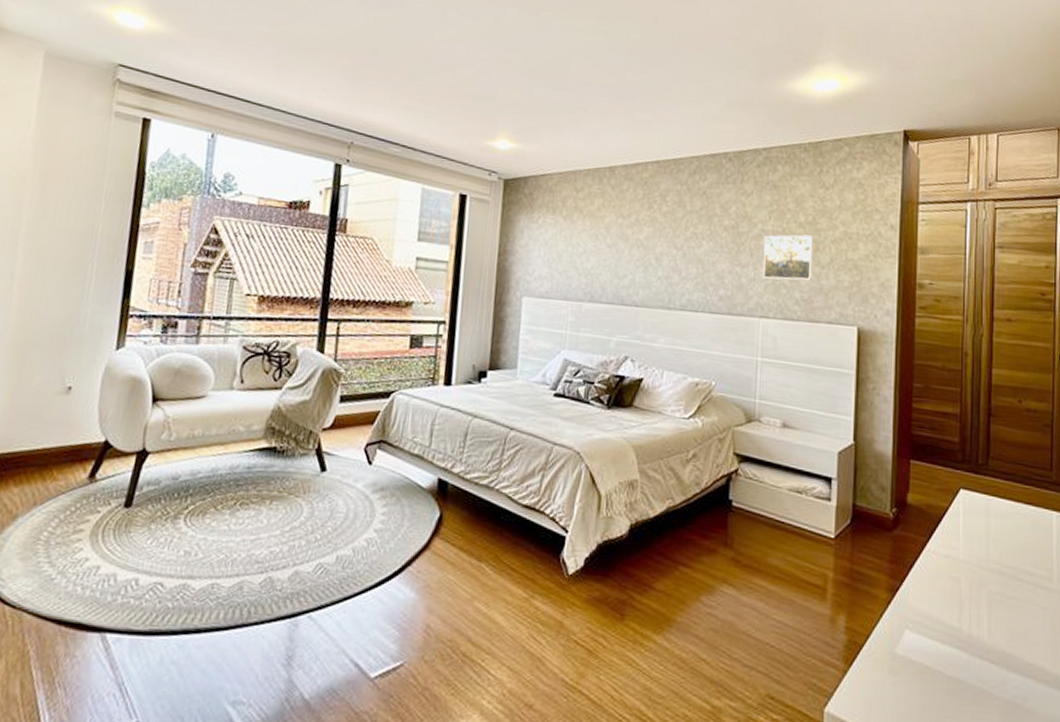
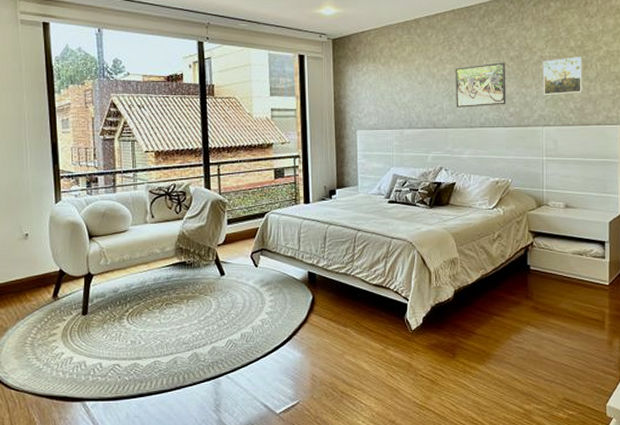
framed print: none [651,231,717,285] -> present [456,62,506,108]

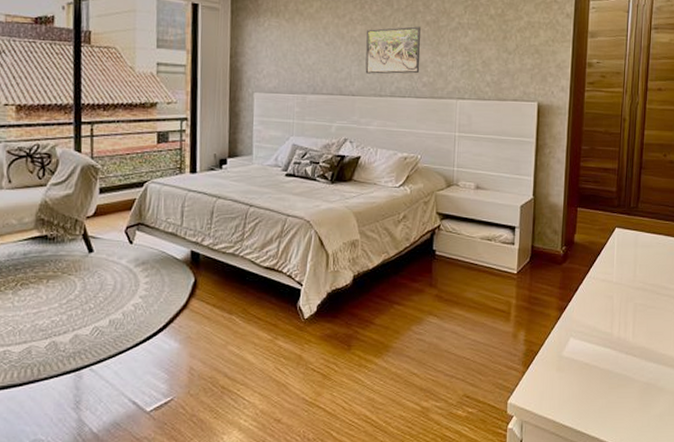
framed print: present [543,57,582,96] -> none [459,25,502,66]

